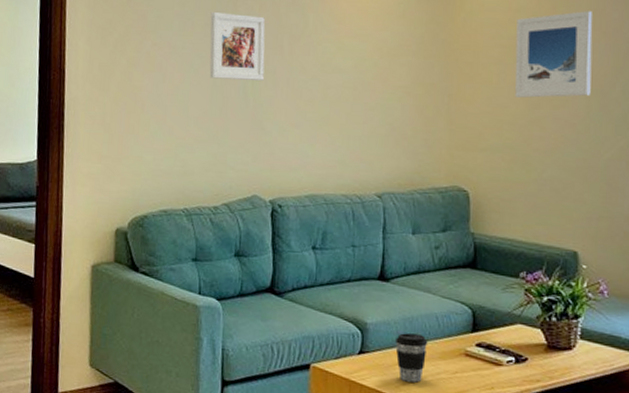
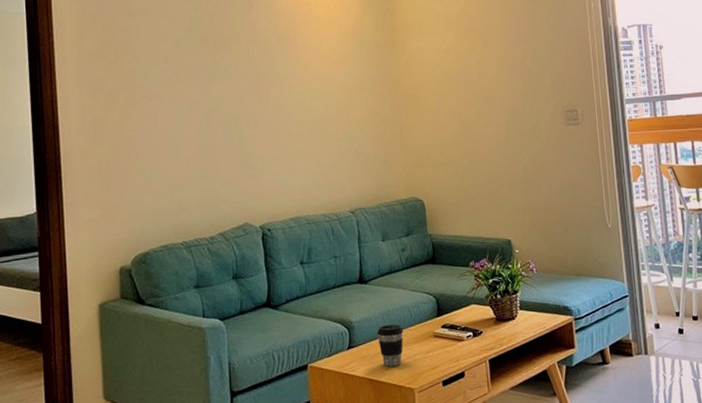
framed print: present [209,12,266,80] -> none [193,65,245,124]
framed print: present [515,11,593,98] -> none [447,49,508,121]

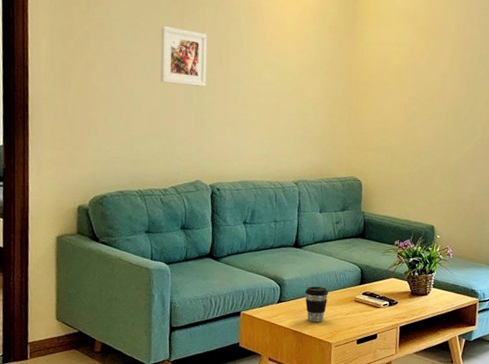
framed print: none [193,65,245,124] -> present [160,26,208,87]

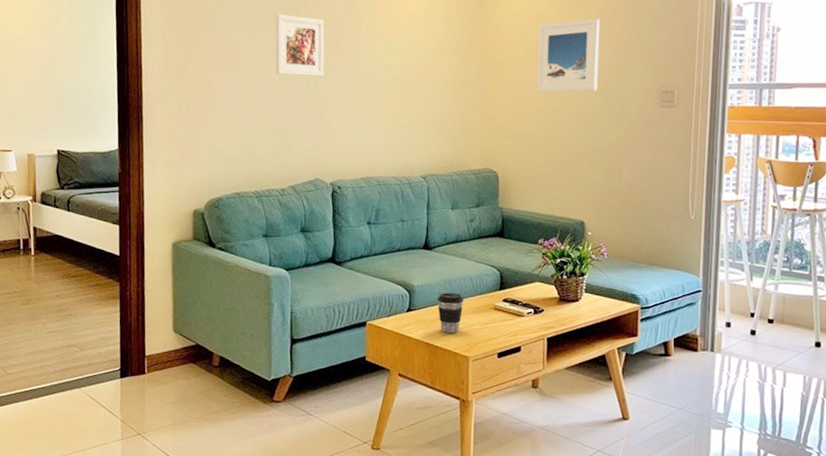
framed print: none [397,49,453,113] -> present [537,18,600,93]

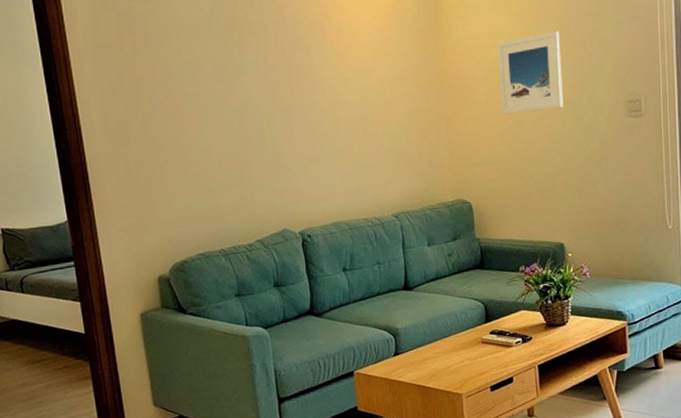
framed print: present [275,14,325,77] -> none [218,57,278,123]
coffee cup: present [437,293,464,333] -> none [424,331,451,373]

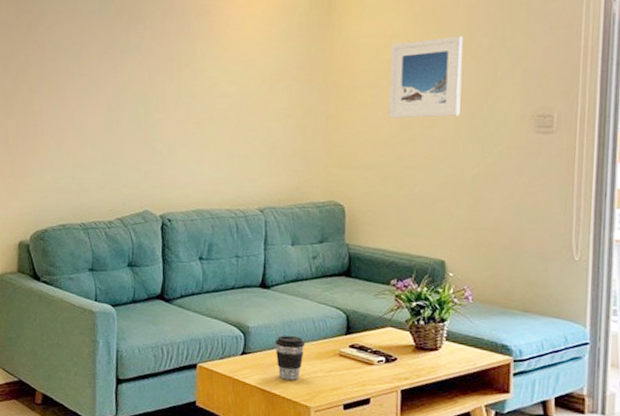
coffee cup: none [424,331,451,373] -> present [275,335,306,380]

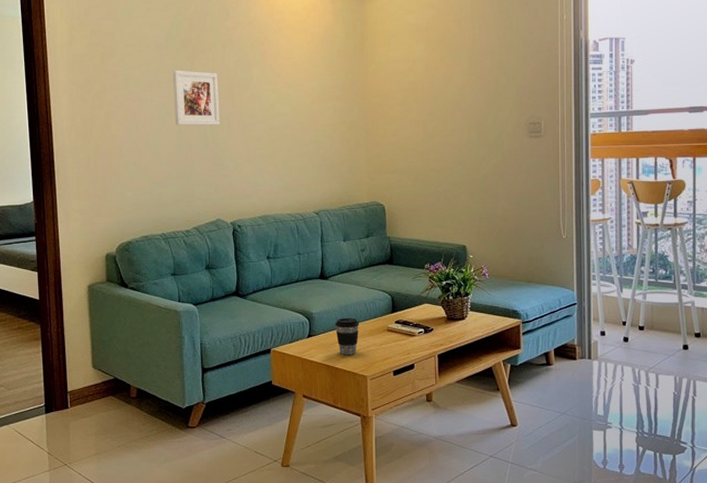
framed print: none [104,41,156,104] -> present [172,70,220,125]
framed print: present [389,36,463,118] -> none [414,60,471,130]

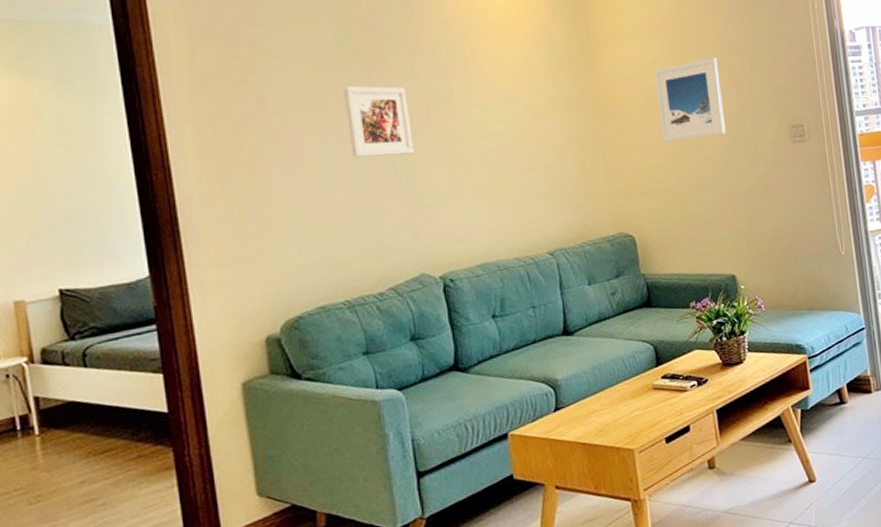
coffee cup: present [335,318,360,355] -> none [588,379,619,427]
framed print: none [414,60,471,130] -> present [654,57,726,142]

